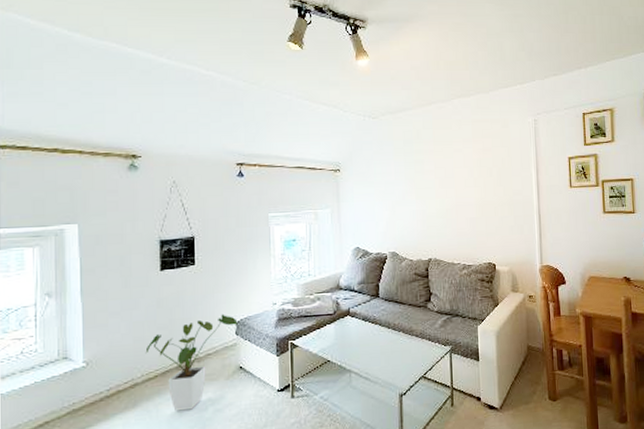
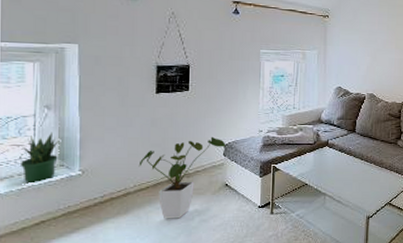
planter: none [22,321,62,379] -> present [21,132,60,182]

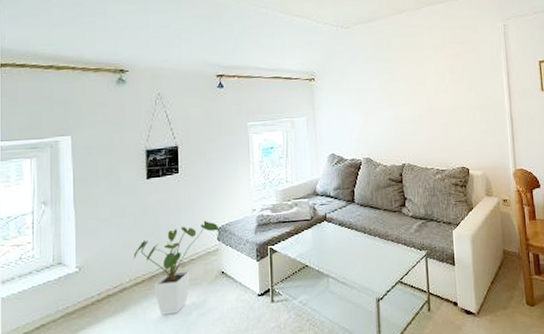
planter: present [21,132,60,182] -> none [21,228,57,284]

